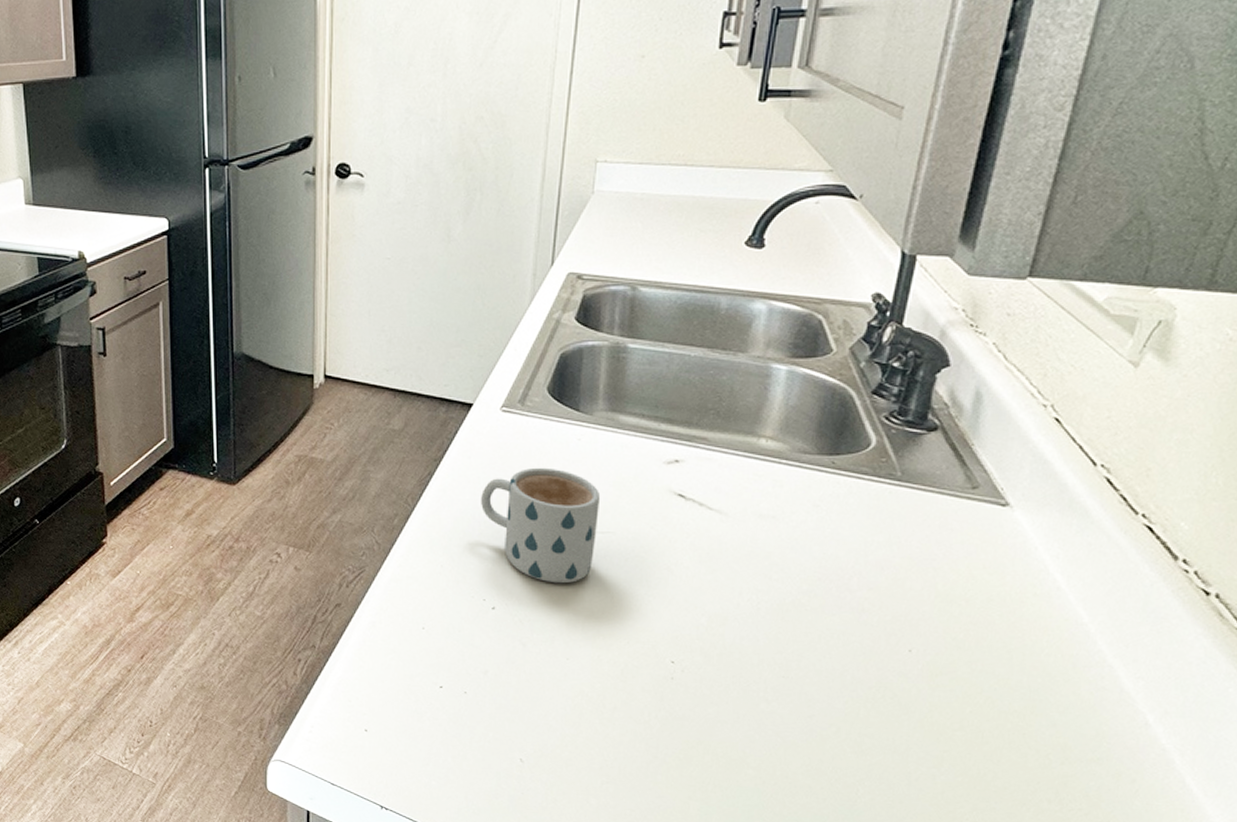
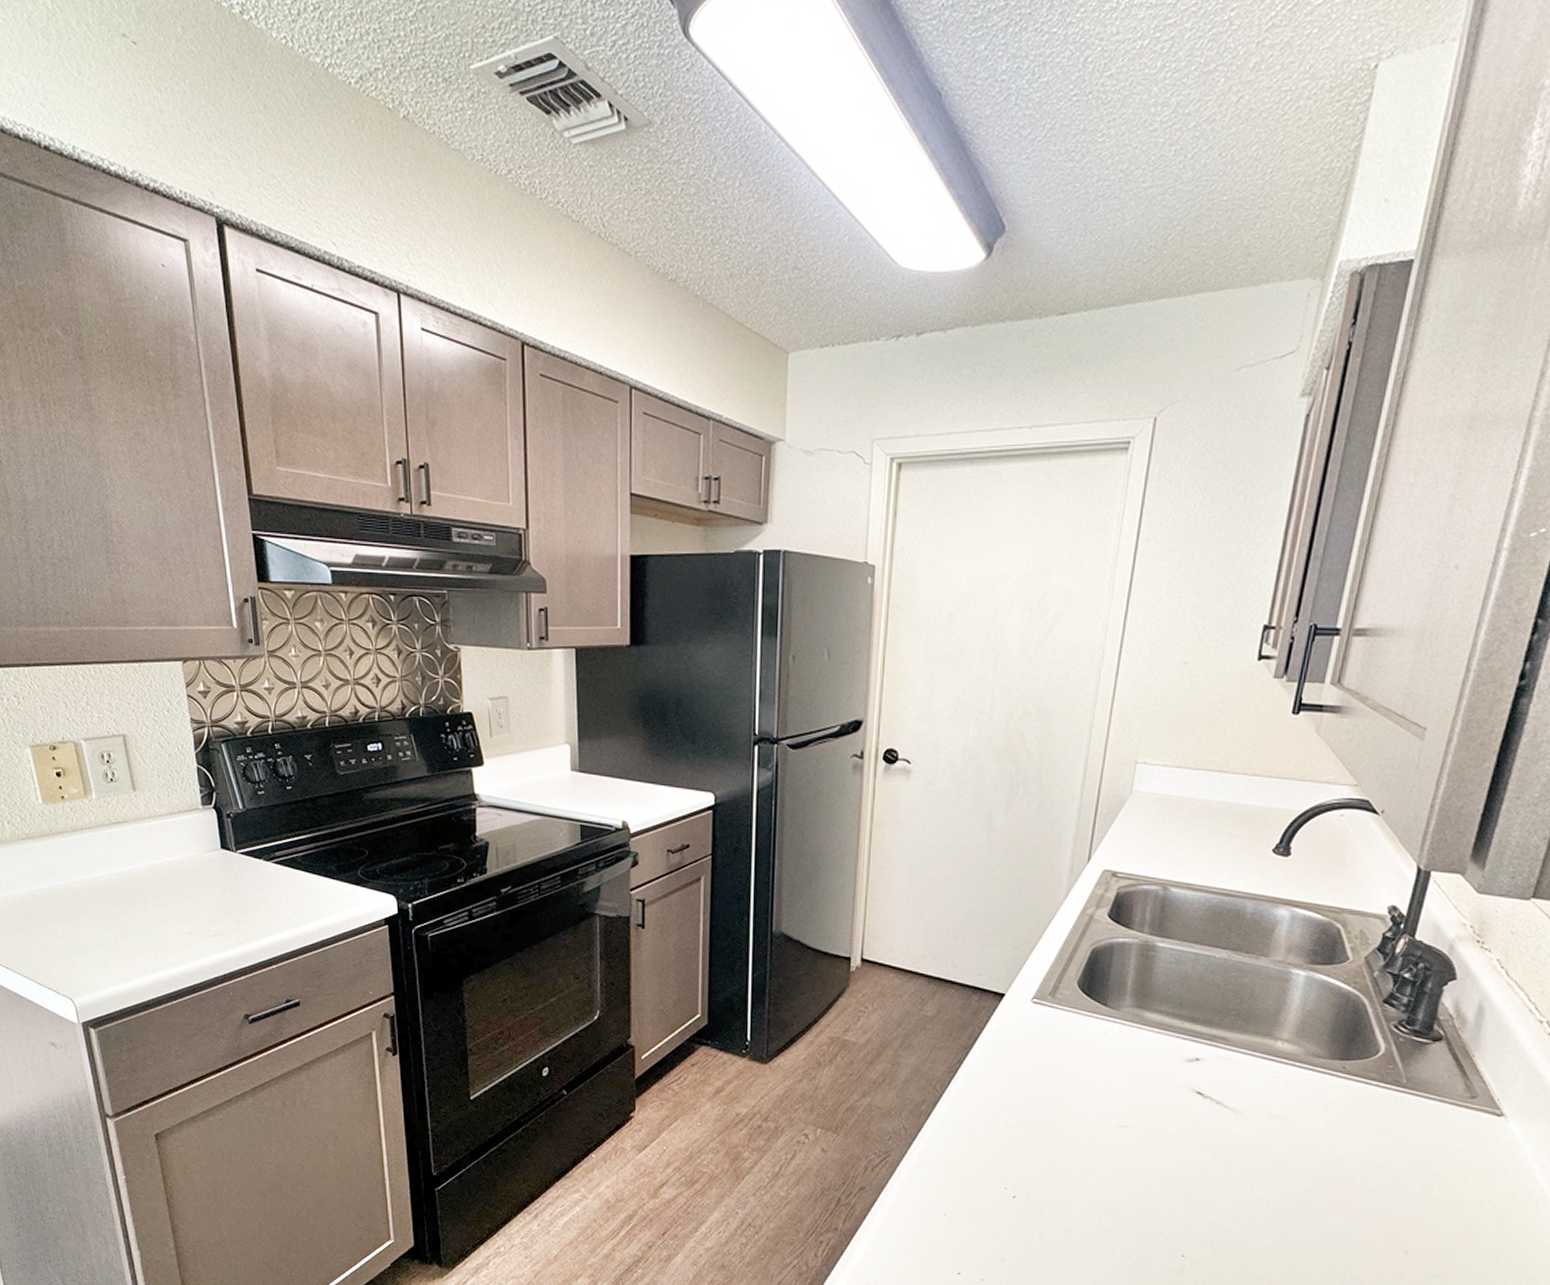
mug: present [481,467,601,584] -> none [1007,1059,1123,1176]

